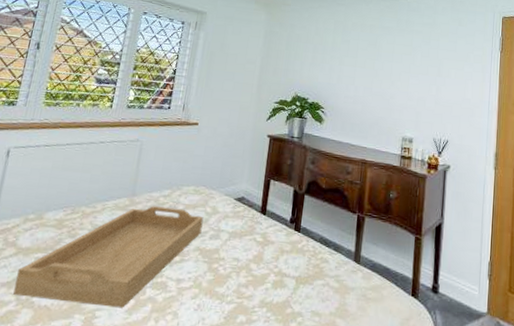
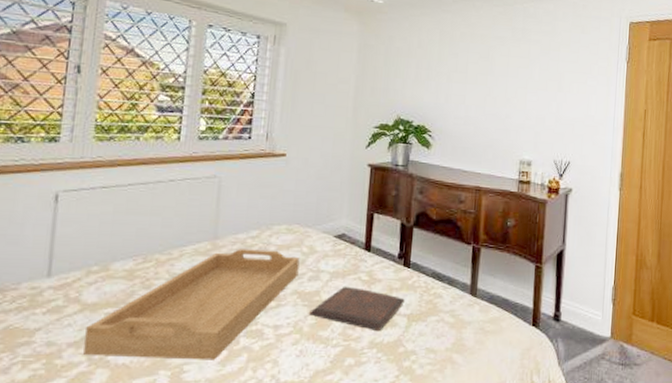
book: none [208,245,294,292] -> present [309,286,405,332]

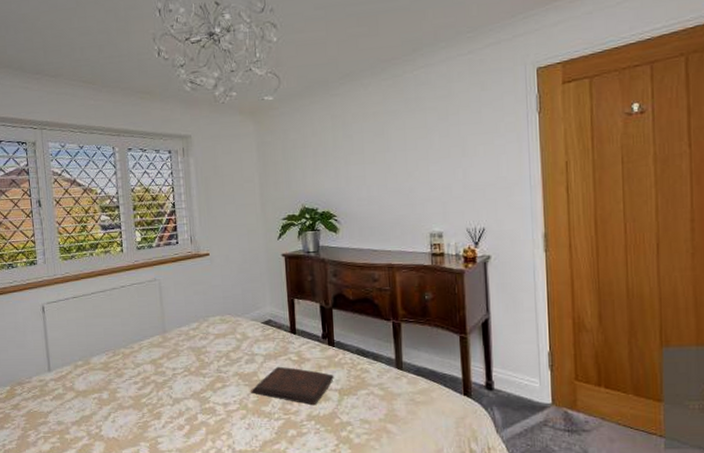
serving tray: present [83,249,300,360] -> none [82,339,237,434]

